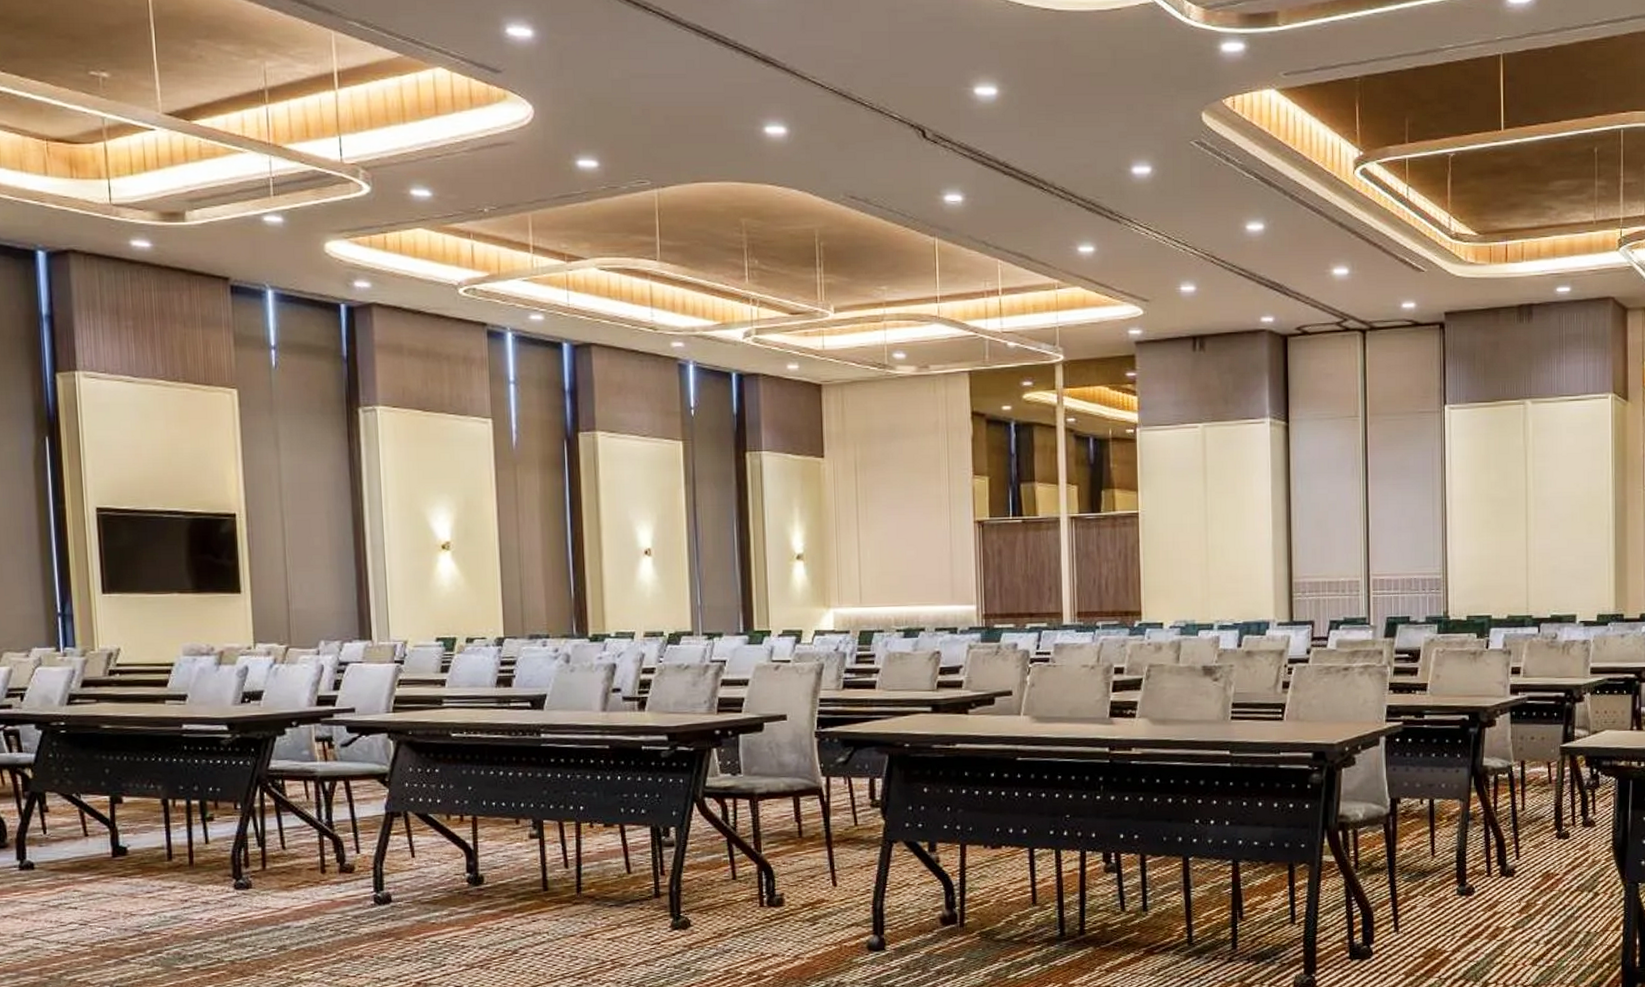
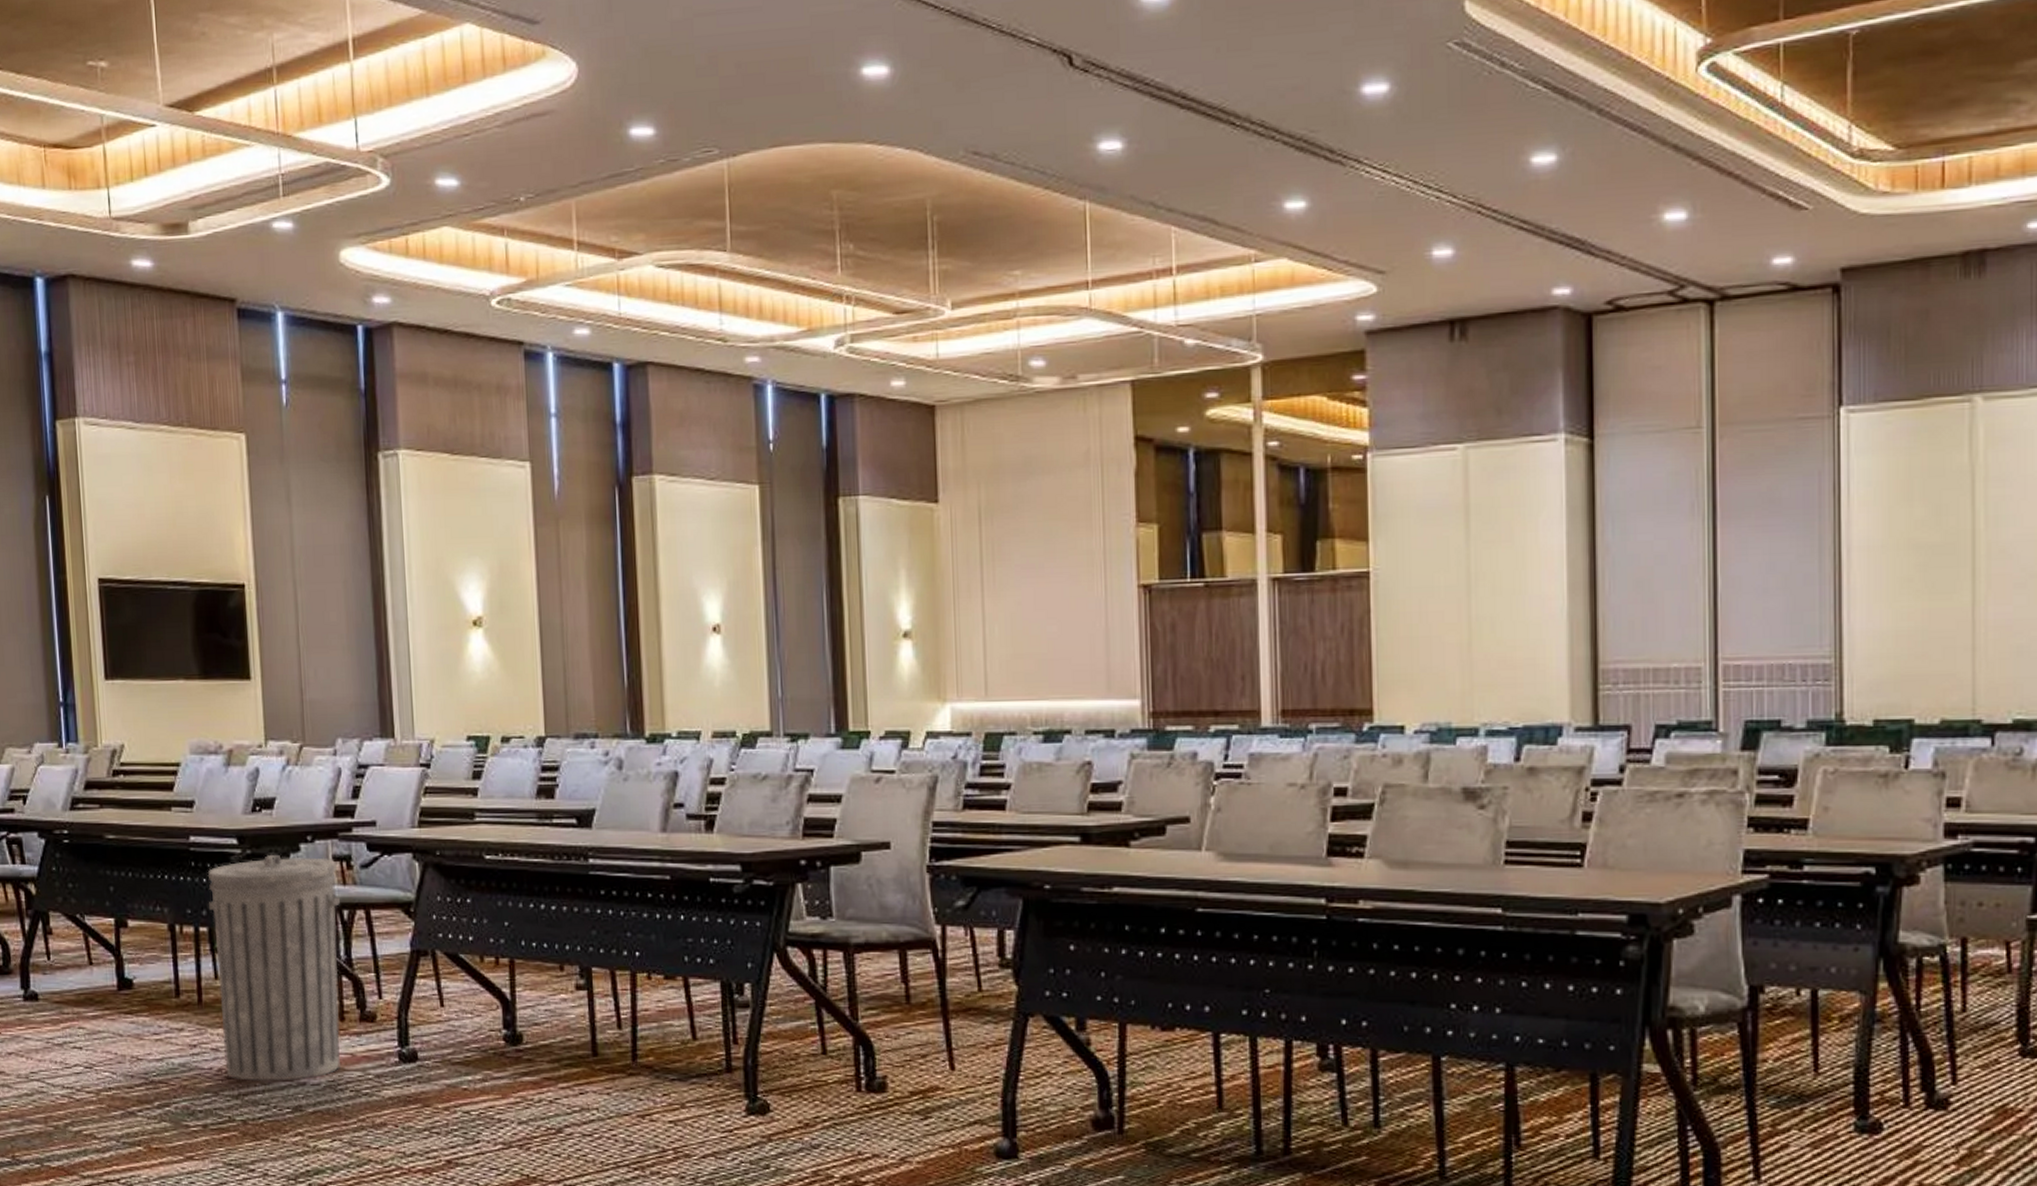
trash can: none [199,737,322,928] -> present [207,854,340,1081]

